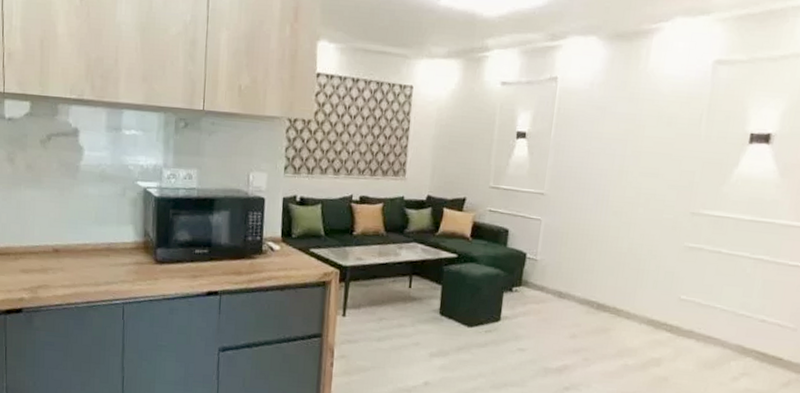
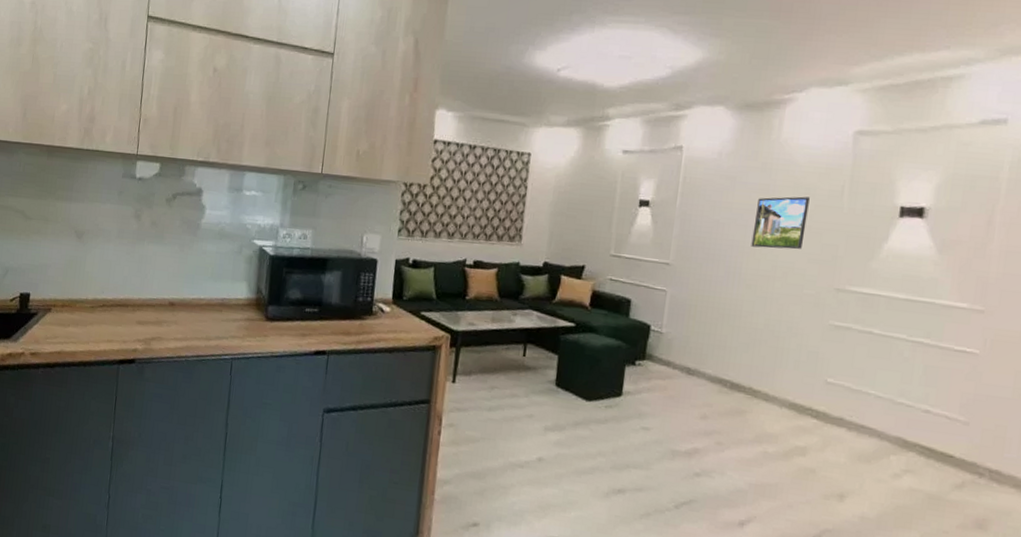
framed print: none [618,125,672,177] -> present [751,196,810,250]

